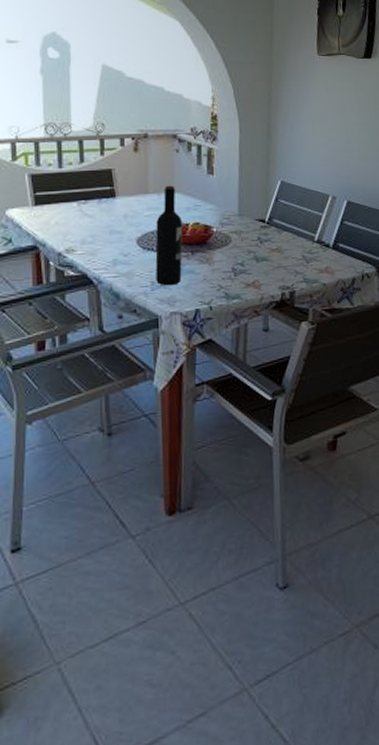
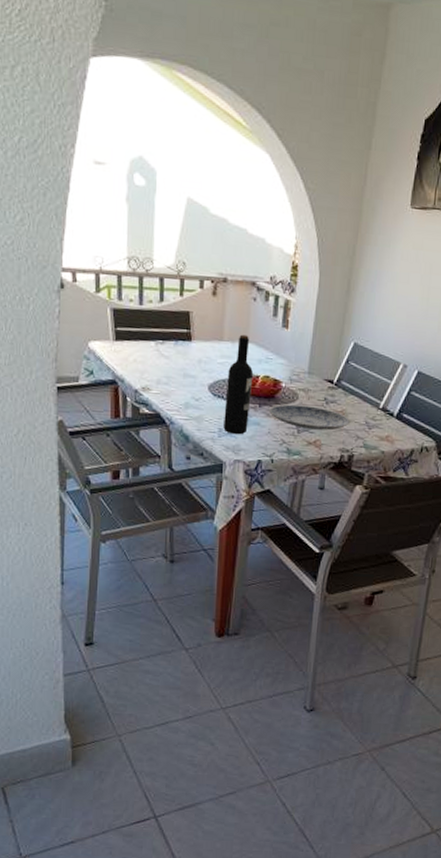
plate: none [203,247,288,271] -> present [269,404,351,431]

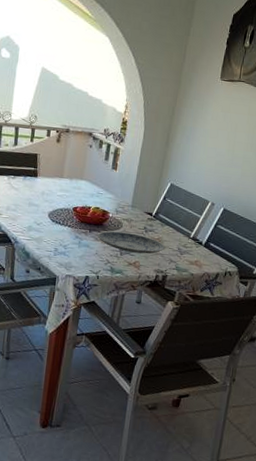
wine bottle: present [223,334,254,435] -> none [59,173,87,255]

